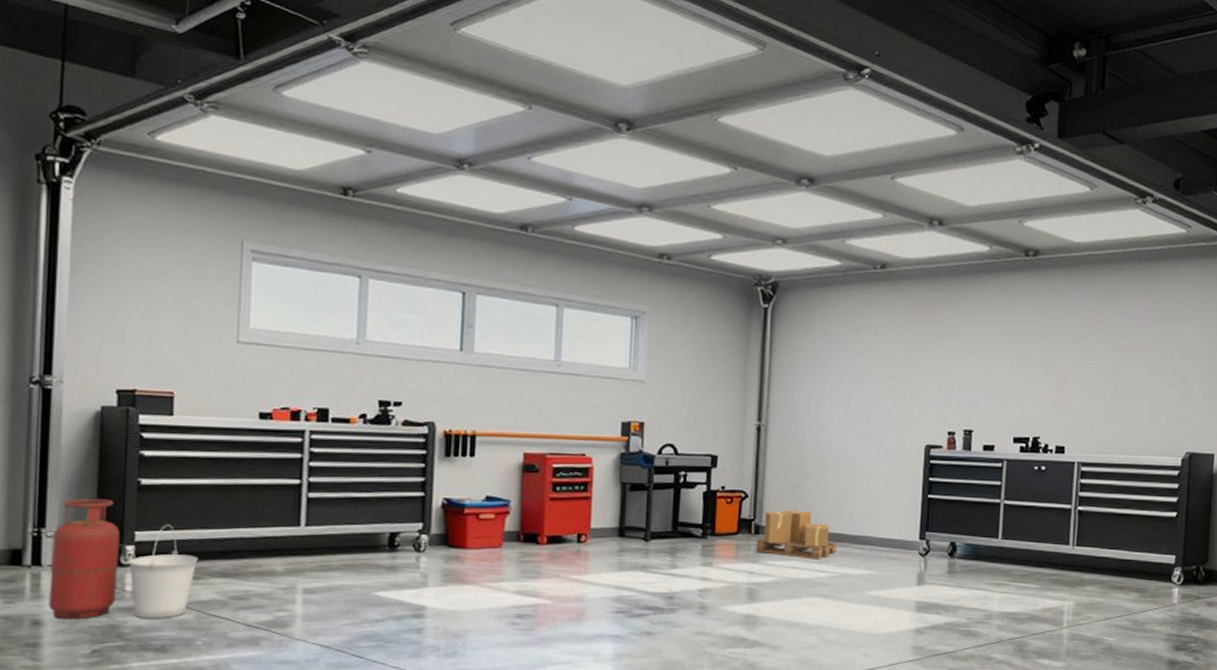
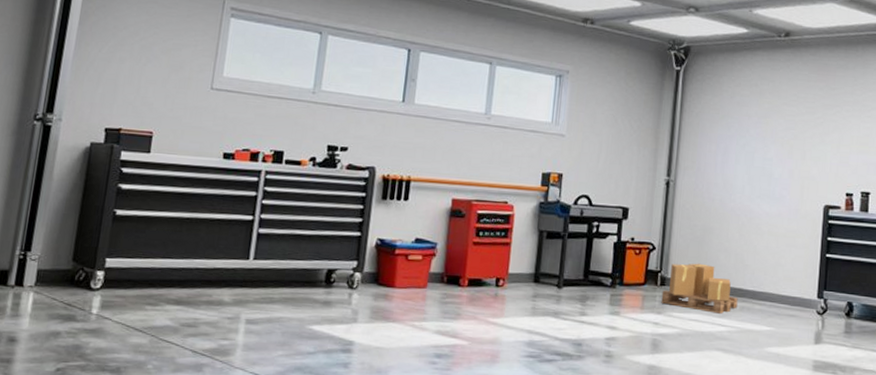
gas cylinder: present [48,498,120,620] -> none [24,225,93,338]
bucket: present [129,524,198,619] -> none [97,252,158,342]

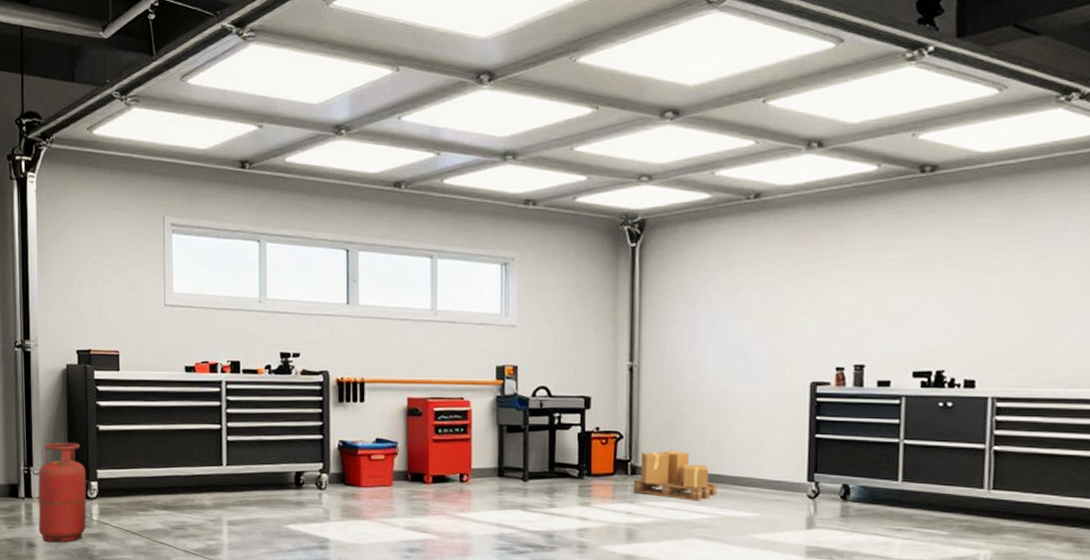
gas cylinder: none [24,225,93,338] -> present [38,442,87,543]

